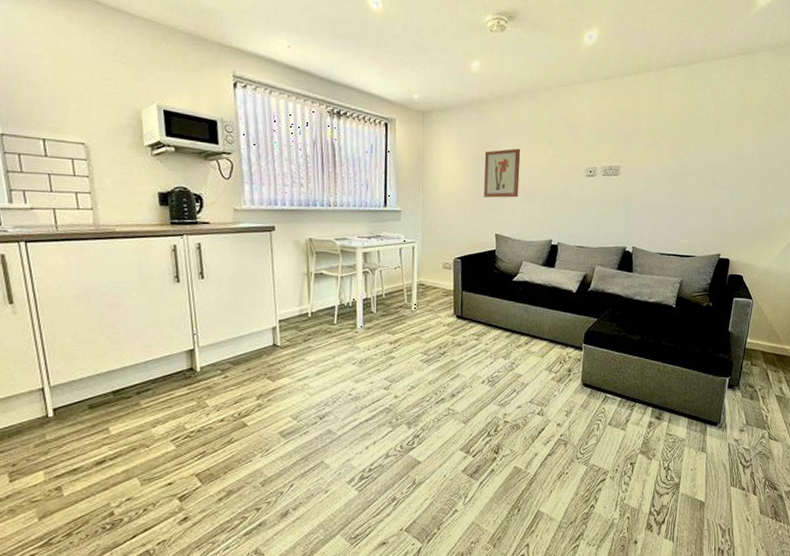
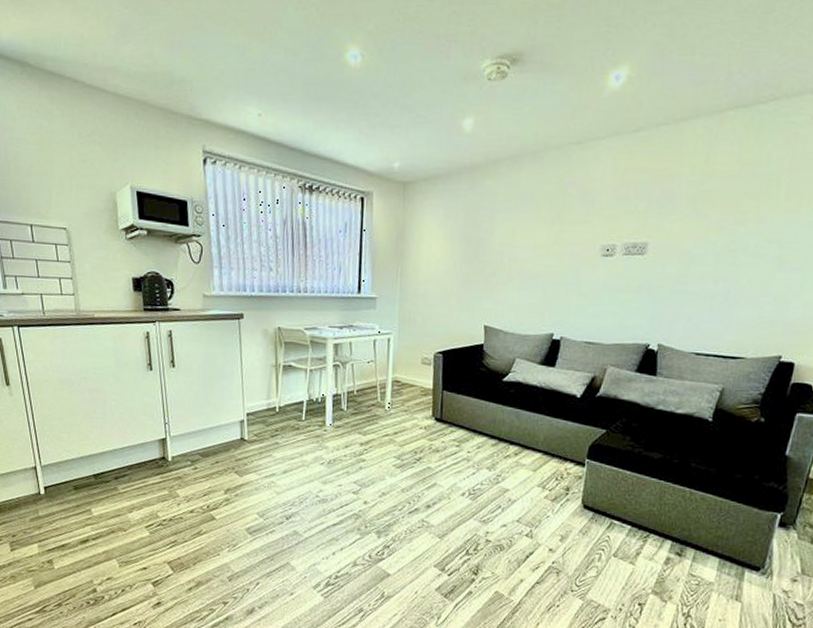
wall art: present [484,148,521,198] -> none [472,223,520,283]

